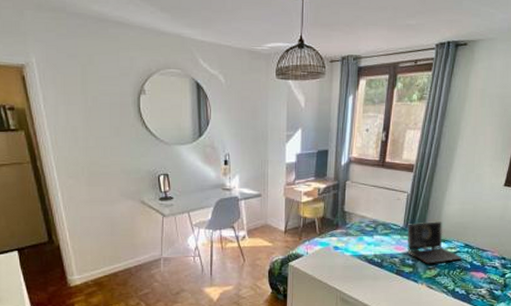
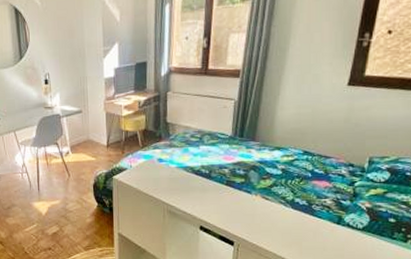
laptop computer: present [406,220,463,264] -> none [236,127,303,174]

